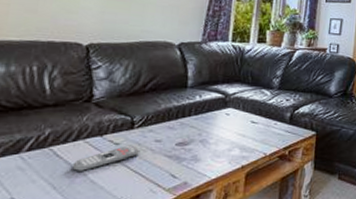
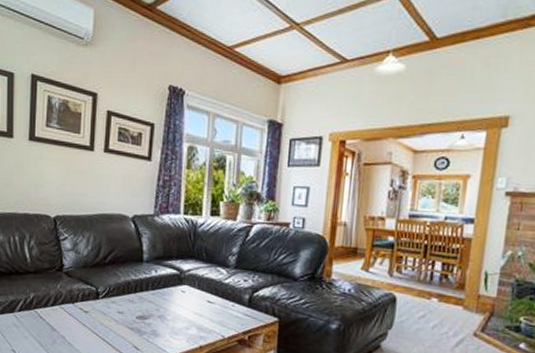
remote control: present [72,145,139,172] -> none [53,313,105,335]

